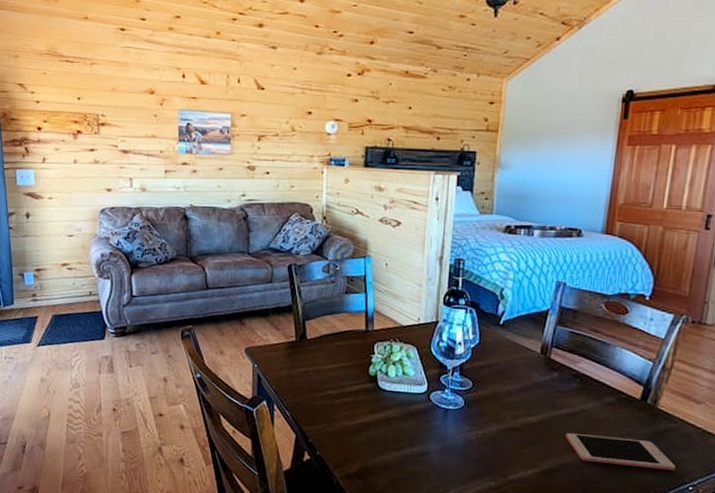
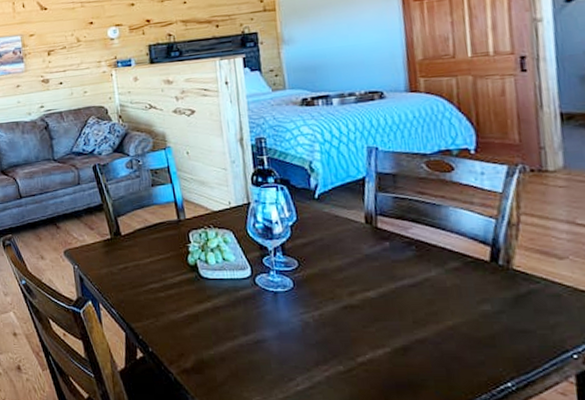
cell phone: present [565,433,676,471] -> none [412,305,552,338]

